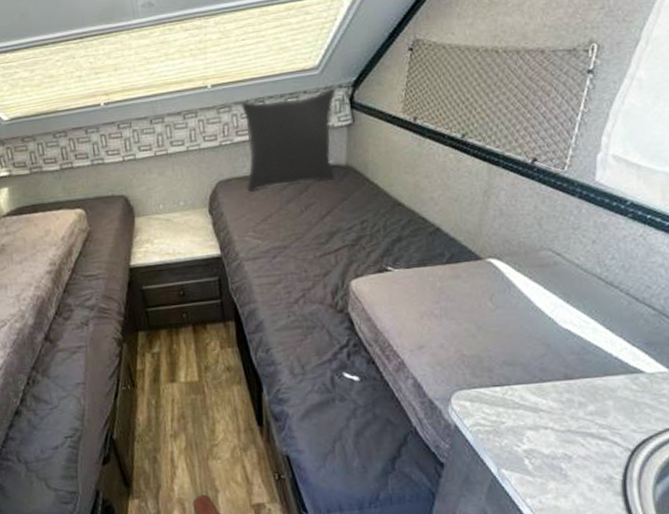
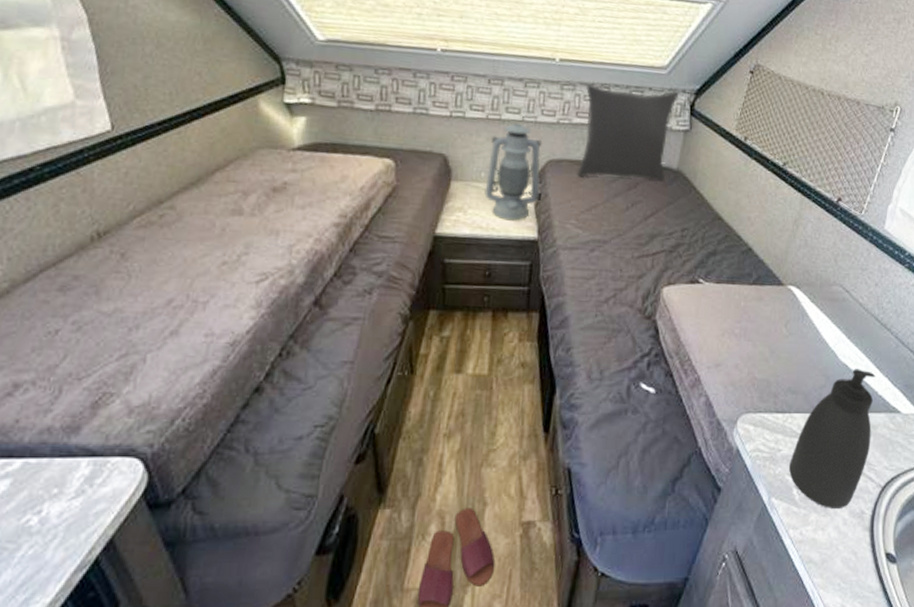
lantern: none [163,154,216,244] -> present [484,124,541,221]
soap dispenser: none [516,332,611,476] -> present [789,369,876,508]

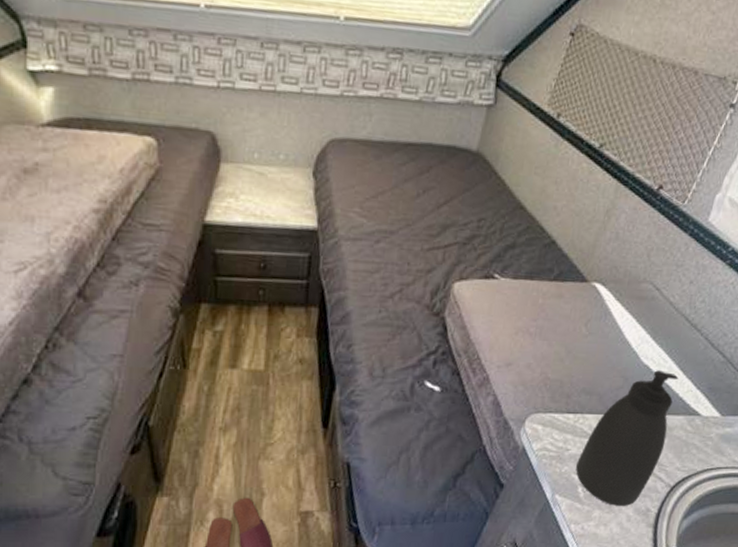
lantern: present [484,124,541,221] -> none [258,96,322,209]
pillow: present [577,83,679,181] -> none [362,47,484,164]

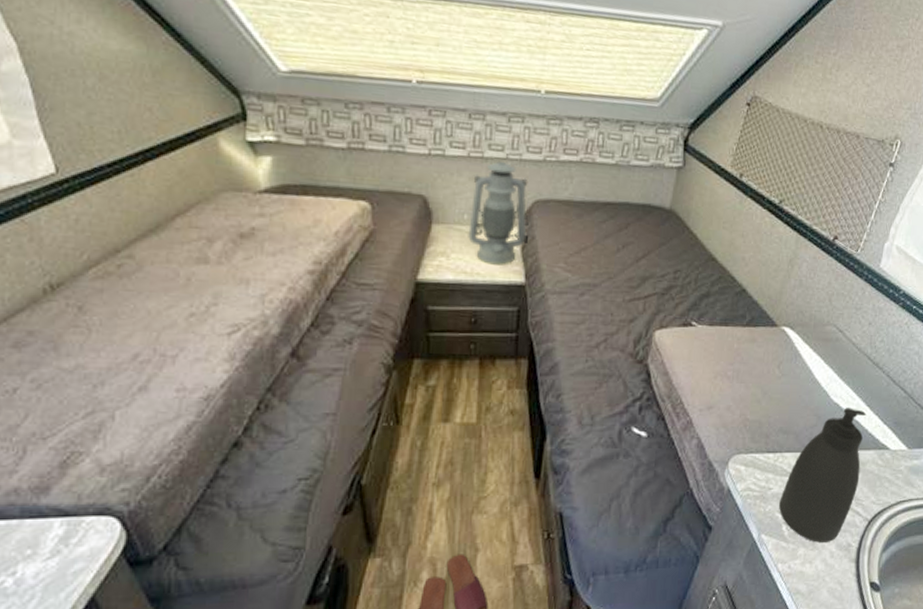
lantern: none [258,96,322,209] -> present [468,162,527,265]

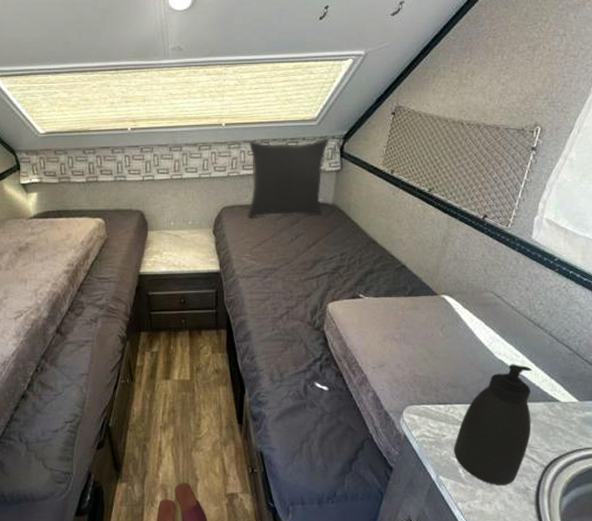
lantern: present [468,162,527,265] -> none [175,181,219,258]
pillow: none [565,117,672,221] -> present [248,139,329,219]

